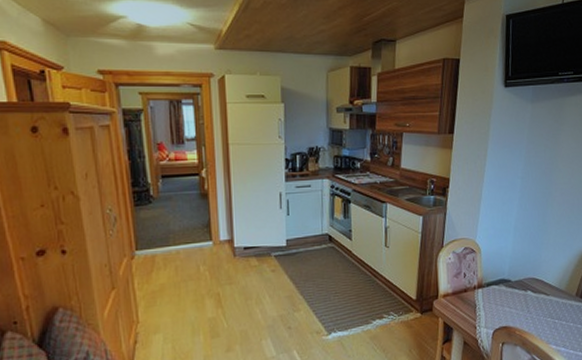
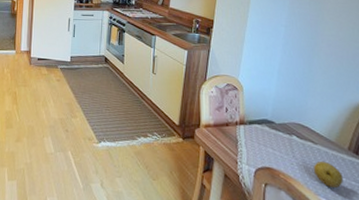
fruit: none [545,310,571,334] -> present [313,160,343,188]

